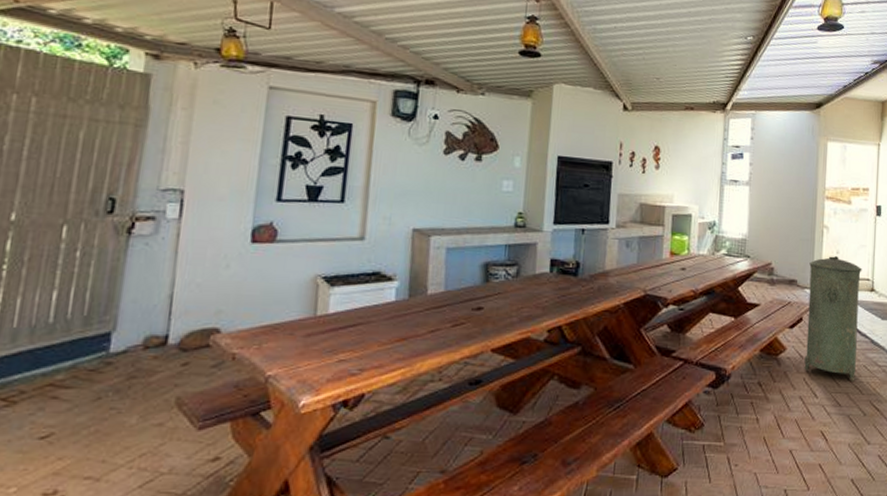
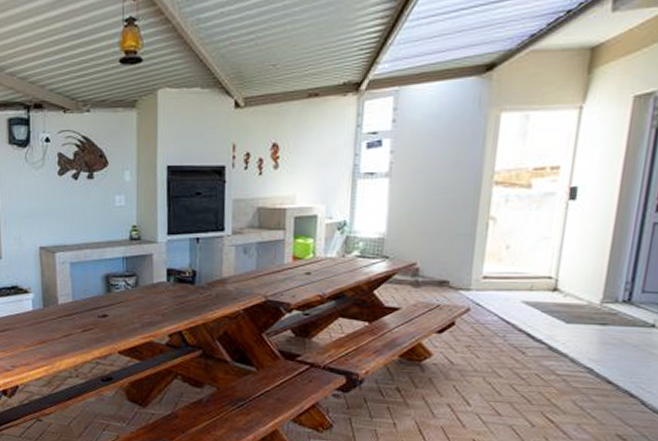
trash can: present [804,256,862,381] -> none [454,252,542,391]

